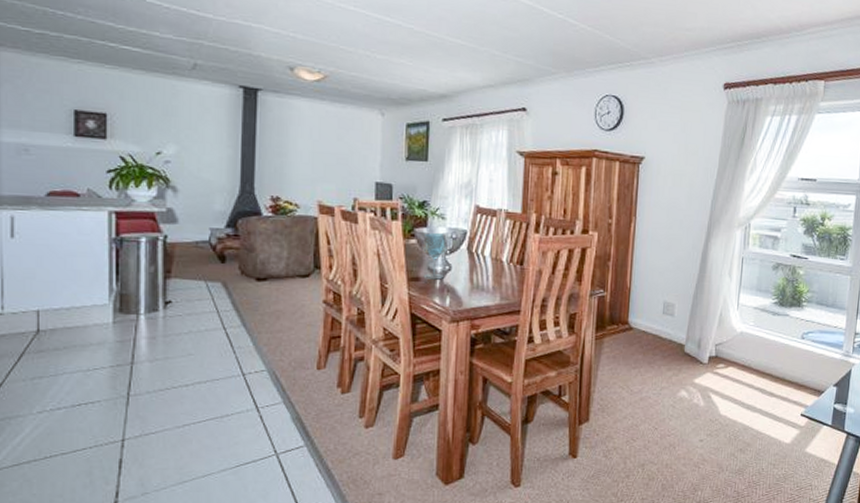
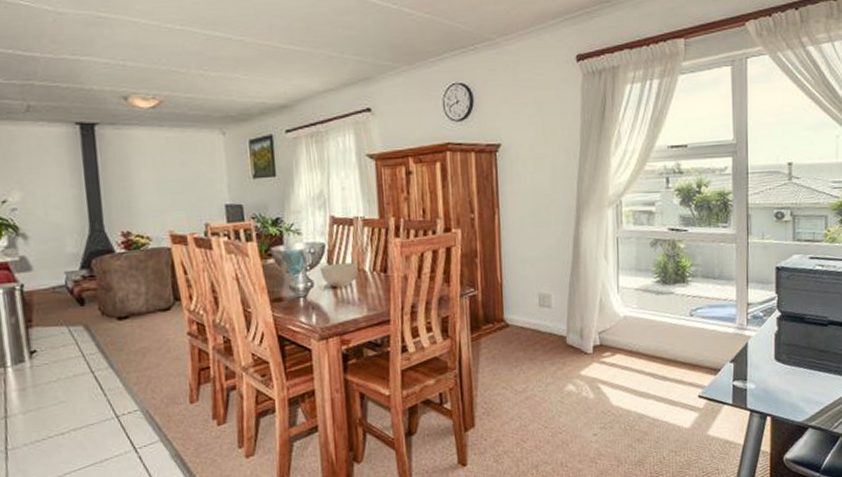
bowl: none [459,250,497,275] -> present [319,262,359,288]

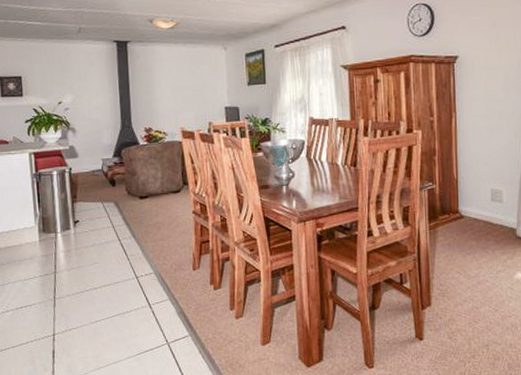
bowl: present [319,262,359,288] -> none [300,157,333,179]

